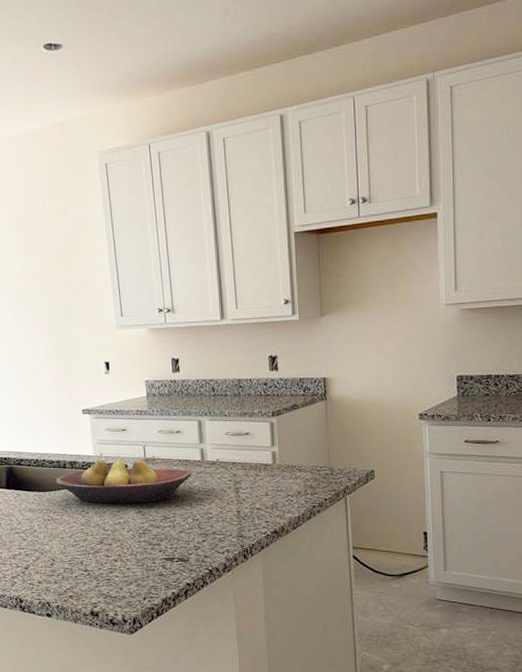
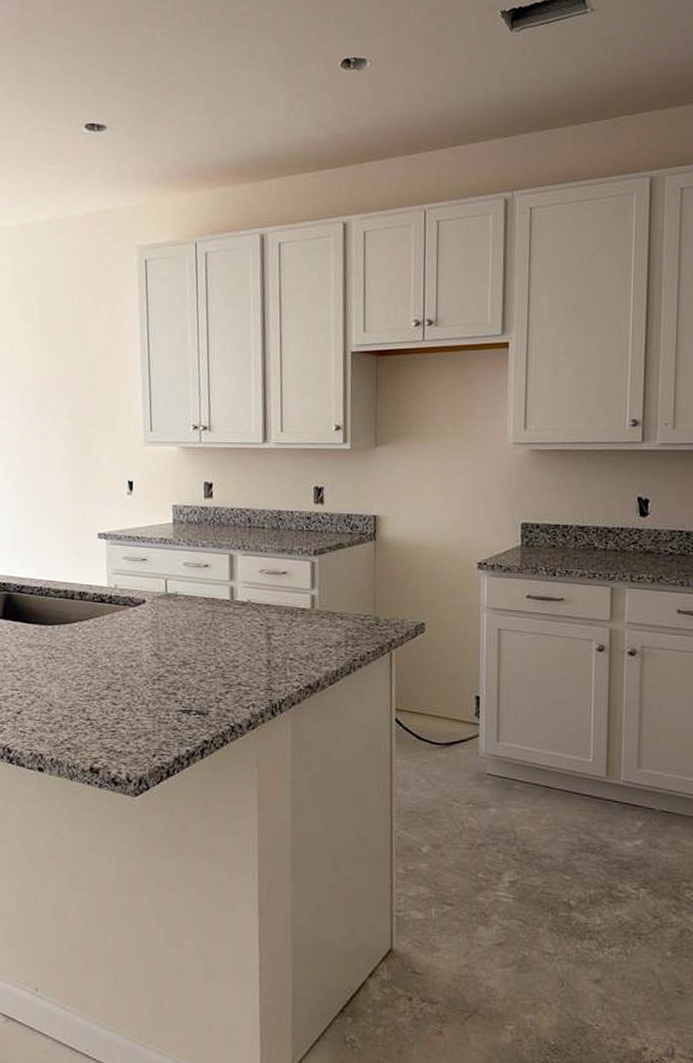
fruit bowl: present [56,459,191,504] -> none [61,592,218,645]

